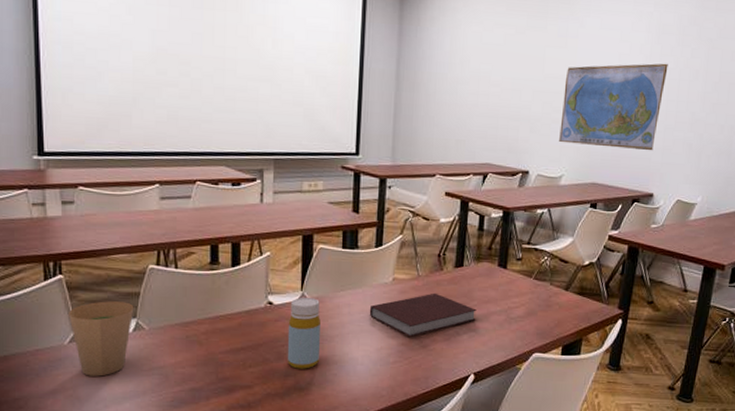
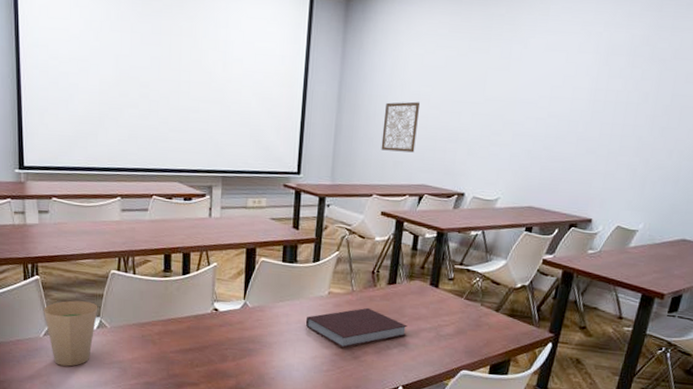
bottle: present [287,298,320,369] -> none [229,306,261,372]
wall art: none [442,79,481,131] -> present [381,101,421,153]
world map: present [559,63,668,151] -> none [497,85,616,176]

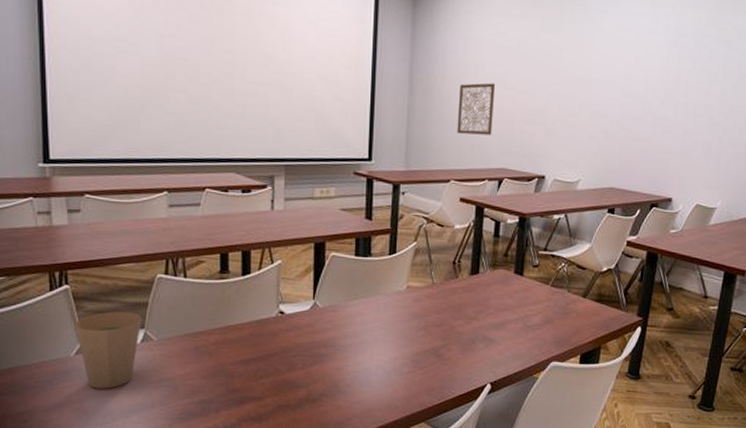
notebook: present [305,307,407,348] -> none [383,301,493,346]

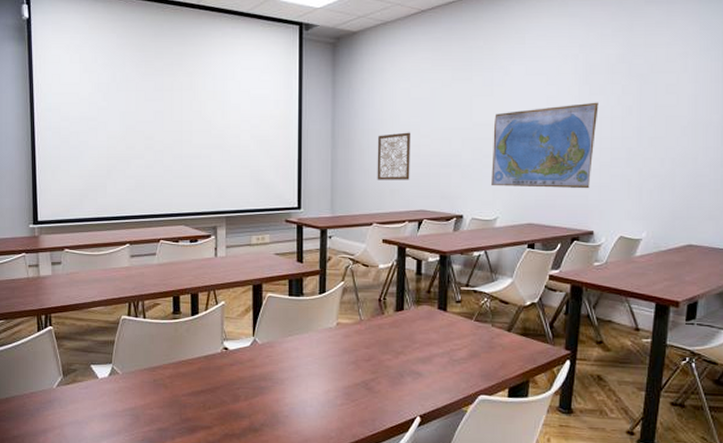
paper cup: present [75,311,142,389] -> none [57,349,110,417]
world map: none [576,65,686,155] -> present [491,102,599,189]

